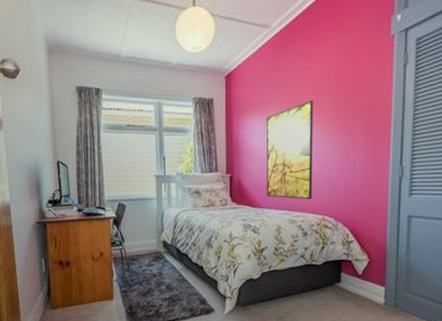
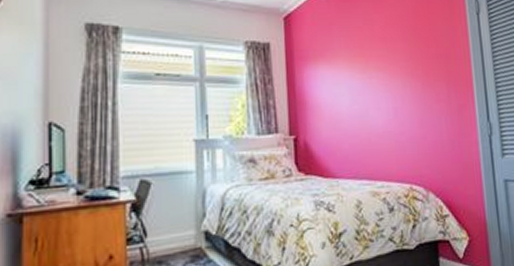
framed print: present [266,100,313,200] -> none [334,47,396,166]

